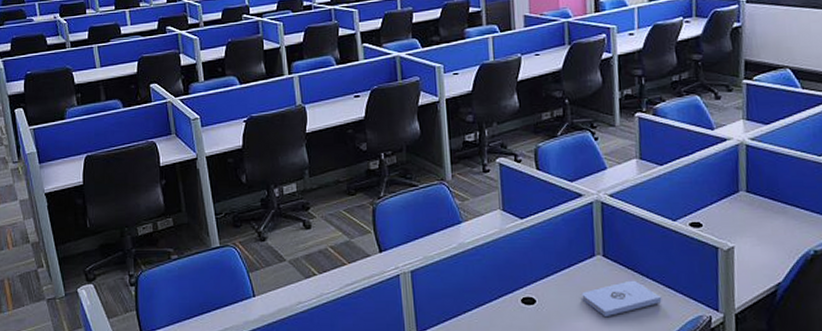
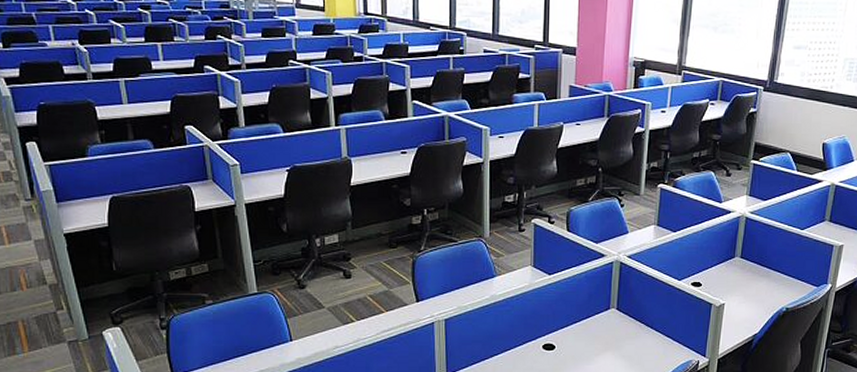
notepad: present [581,280,662,316] -> none [595,330,661,360]

